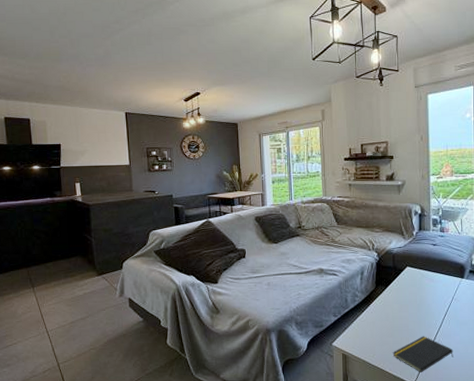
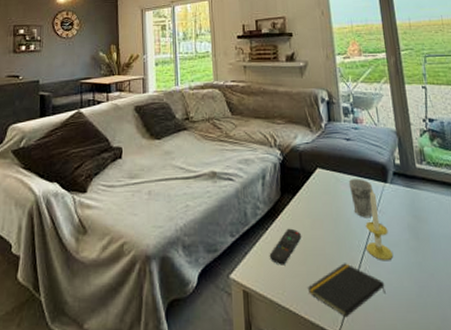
remote control: none [365,311,391,337] -> present [270,228,302,265]
cup: none [432,274,451,304] -> present [348,178,373,218]
candle: none [442,282,463,334] -> present [365,188,394,260]

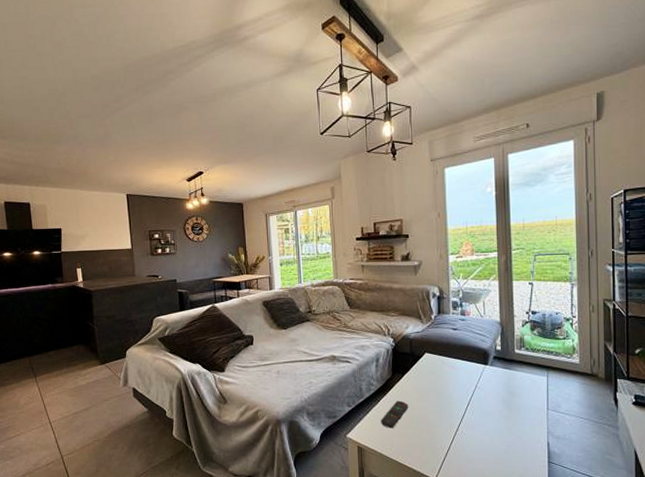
notepad: present [307,263,386,318] -> none [411,427,478,467]
cup: present [348,178,373,218] -> none [452,361,474,393]
candle: present [365,188,394,260] -> none [464,369,487,425]

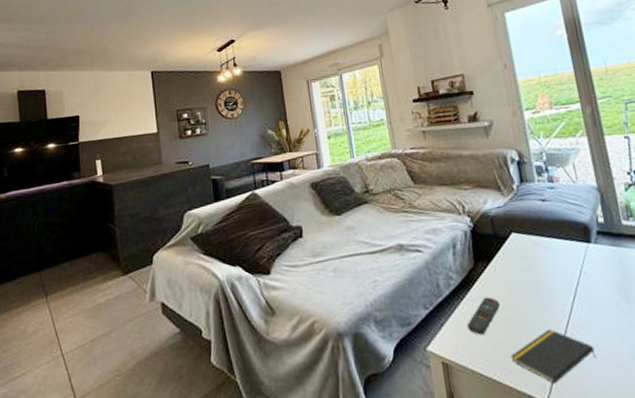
notepad: none [411,427,478,467] -> present [510,329,597,384]

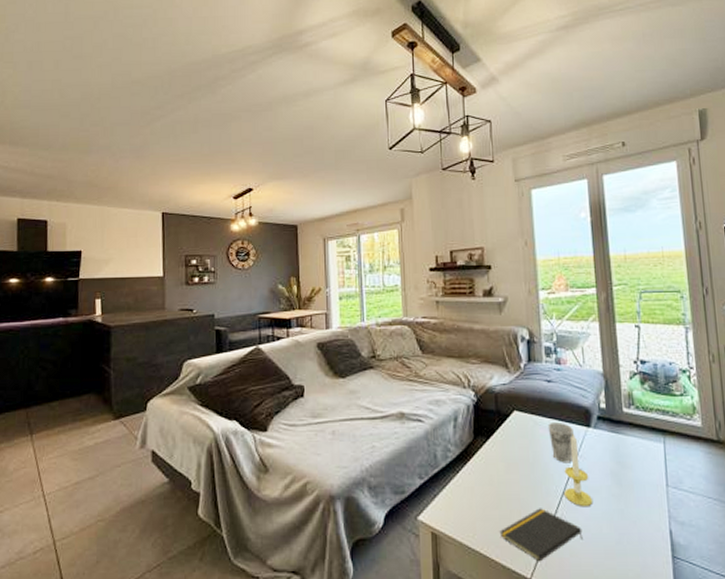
remote control: present [468,297,501,335] -> none [461,472,495,509]
cup: none [547,240,577,282] -> present [547,421,574,463]
candle: none [569,250,603,324] -> present [564,433,593,506]

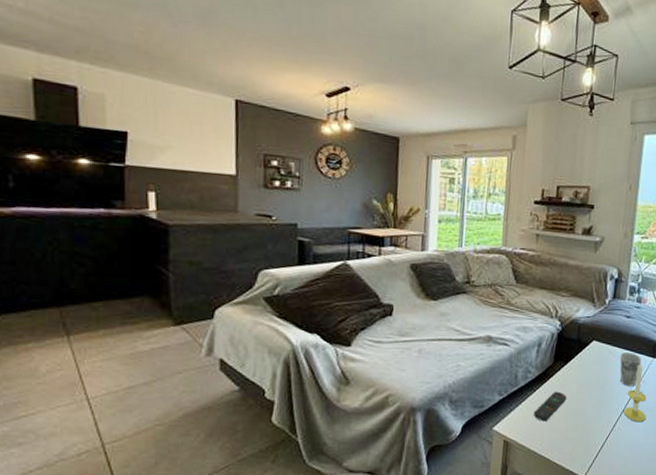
remote control: none [461,472,495,509] -> present [534,391,567,422]
notepad: present [499,508,583,562] -> none [564,422,633,465]

